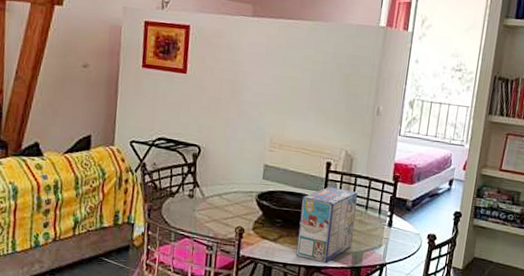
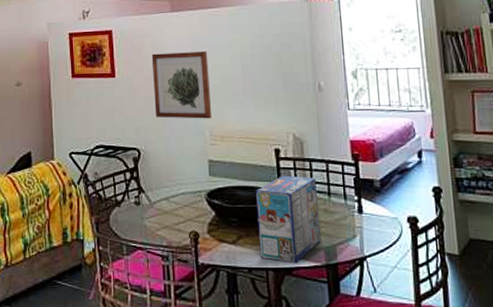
wall art: none [220,55,281,127] -> present [151,50,212,119]

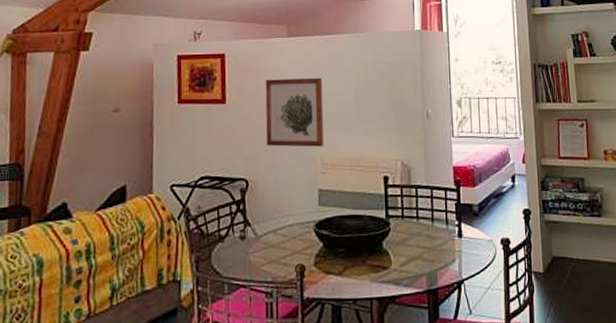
toaster pastry box: present [255,175,321,264] -> none [363,202,424,291]

